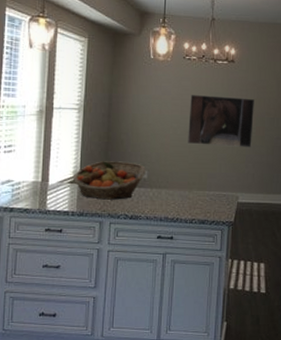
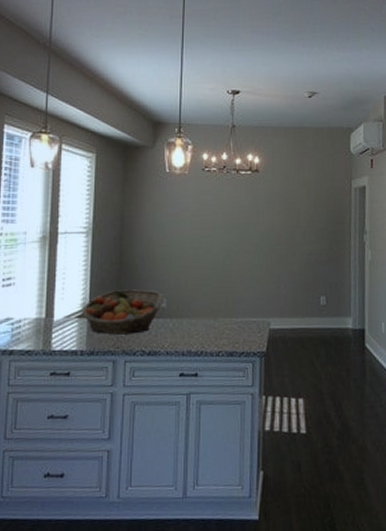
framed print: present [188,95,255,147] -> none [210,210,284,266]

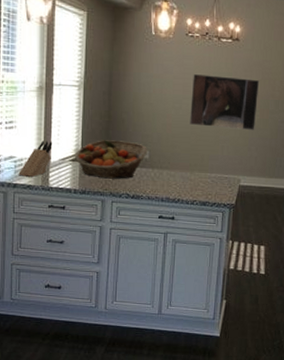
knife block: none [16,296,56,341] -> present [18,141,53,177]
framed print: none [210,210,284,266] -> present [190,74,260,130]

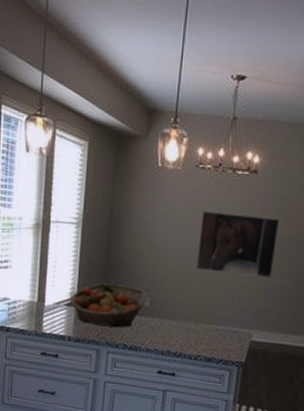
knife block: present [18,141,53,177] -> none [12,282,48,321]

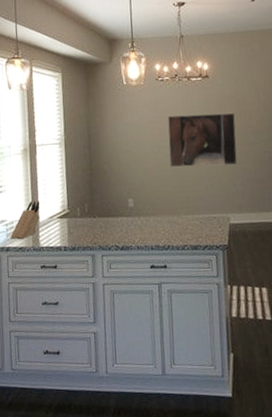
knife block: none [12,282,48,321] -> present [10,200,40,239]
fruit basket: present [69,283,148,328] -> none [61,191,132,233]

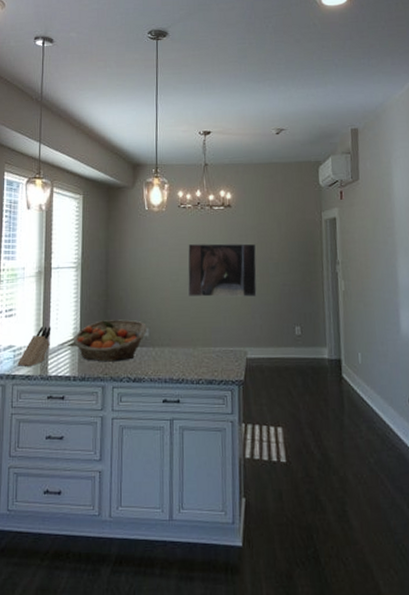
fruit basket: none [61,191,132,233] -> present [73,319,147,362]

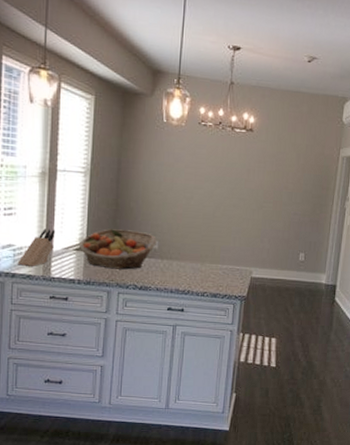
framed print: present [188,243,257,297] -> none [201,164,274,222]

